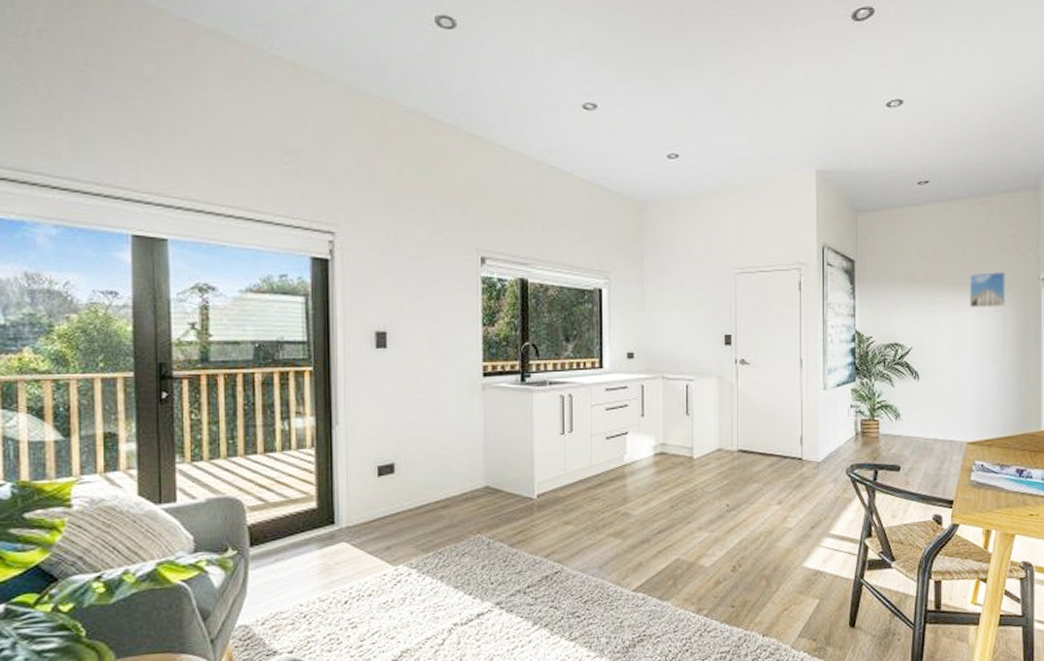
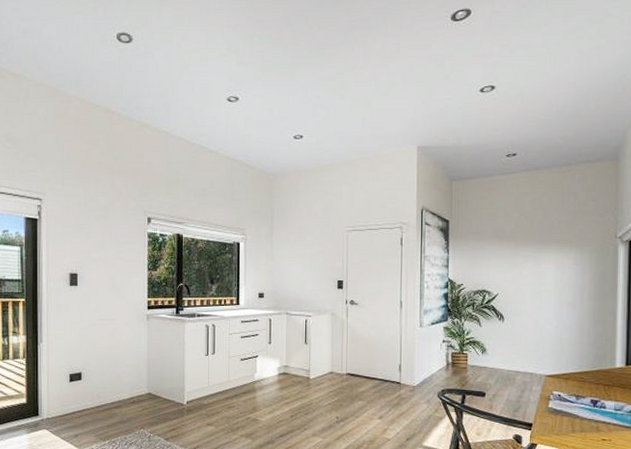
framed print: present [969,271,1005,308] -> none [551,230,585,262]

